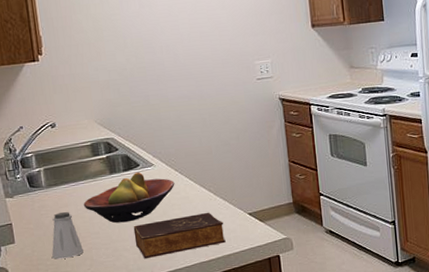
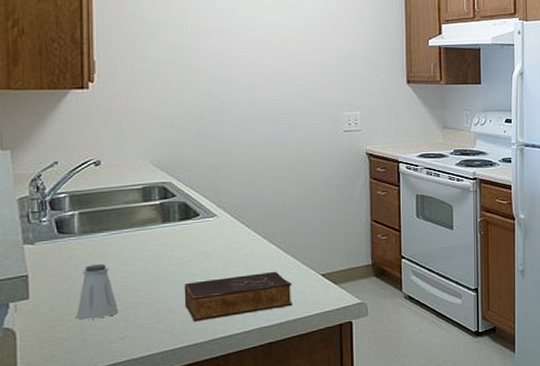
fruit bowl: present [83,172,175,224] -> none [124,223,240,280]

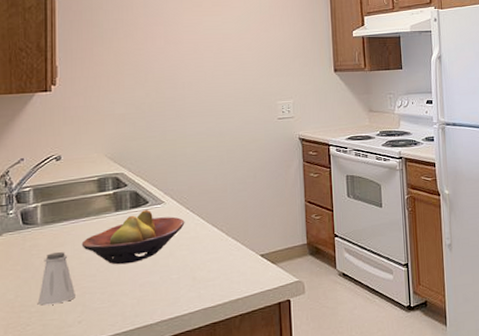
fruit bowl: none [124,223,240,280] -> present [81,210,185,265]
book: present [184,271,293,321] -> none [135,253,234,304]

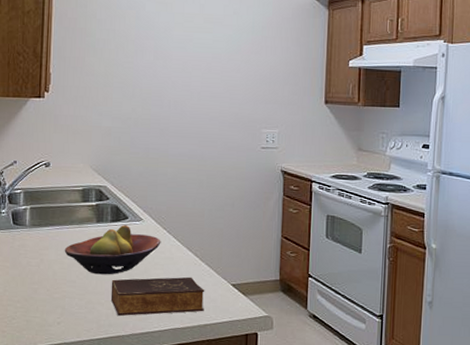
saltshaker: present [38,252,75,306] -> none [23,255,56,303]
book: none [135,253,234,304] -> present [110,276,205,316]

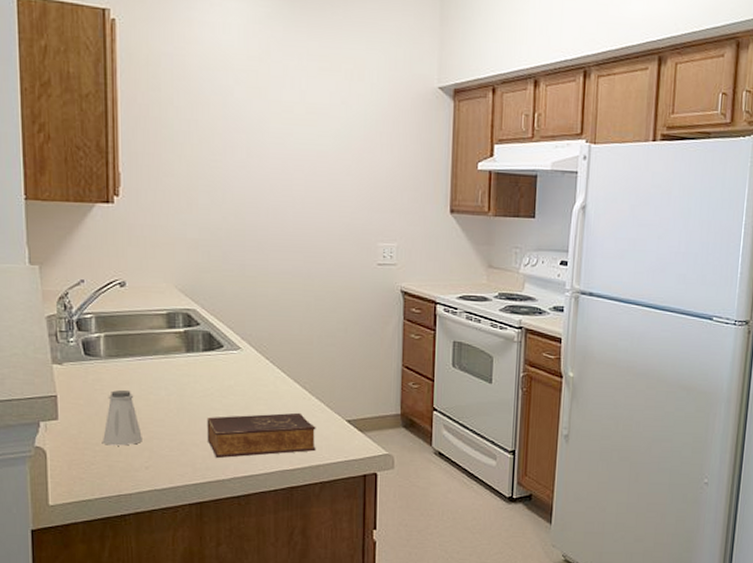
saltshaker: none [23,255,56,303] -> present [103,390,142,446]
fruit bowl: present [64,225,161,275] -> none [149,355,264,412]

